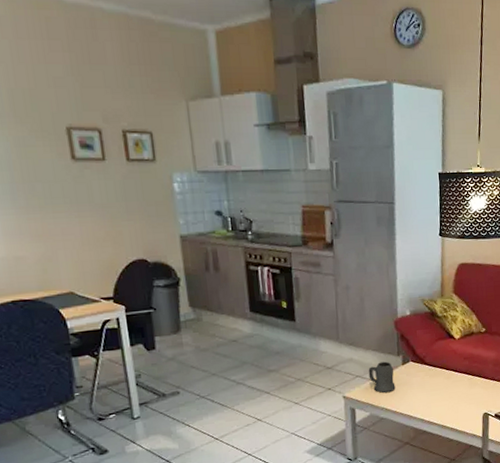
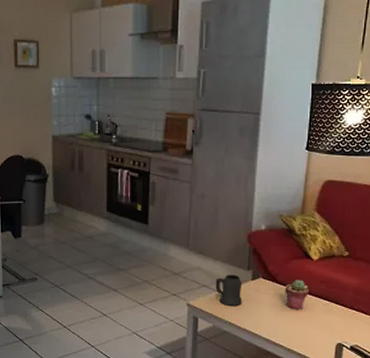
potted succulent: none [433,359,455,388] -> present [285,280,309,310]

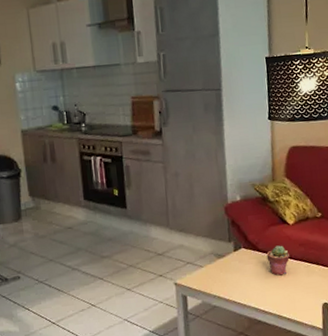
mug: present [215,274,243,307] -> none [199,247,228,281]

